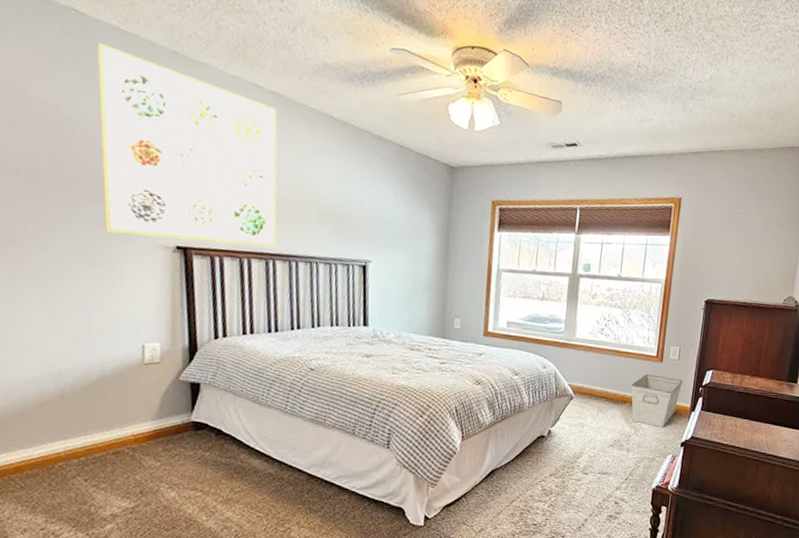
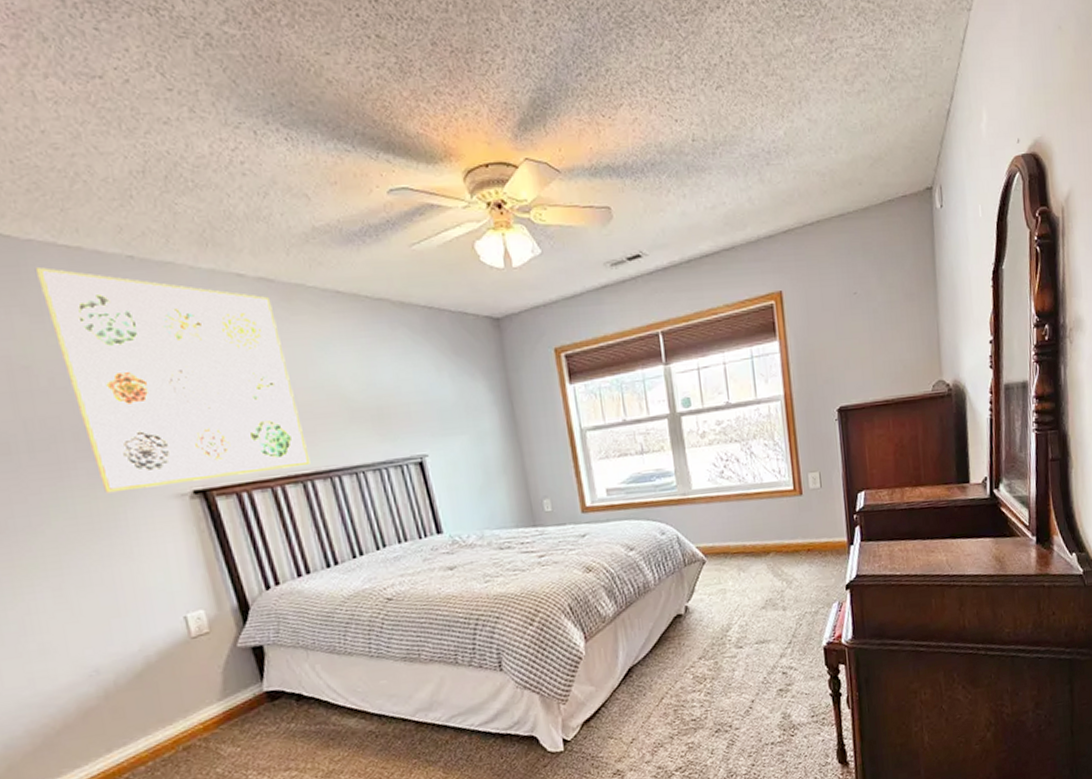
storage bin: present [631,374,683,427] -> none [770,510,832,574]

